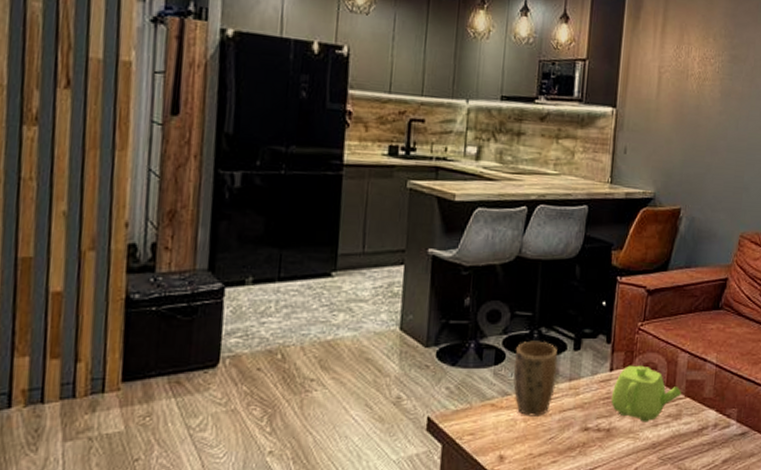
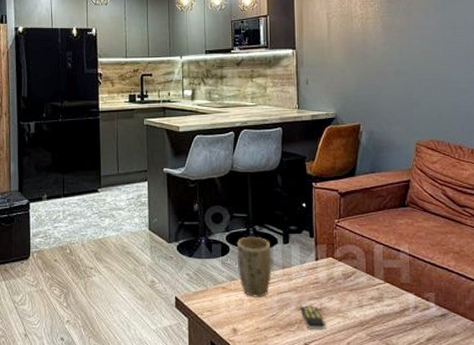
remote control: none [584,426,612,455] -> present [300,306,325,330]
teapot: present [611,365,681,422] -> none [319,255,381,304]

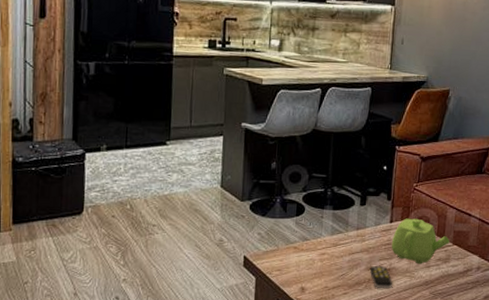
plant pot: present [236,236,273,297] -> none [311,197,348,258]
teapot: none [319,255,381,304] -> present [391,218,450,264]

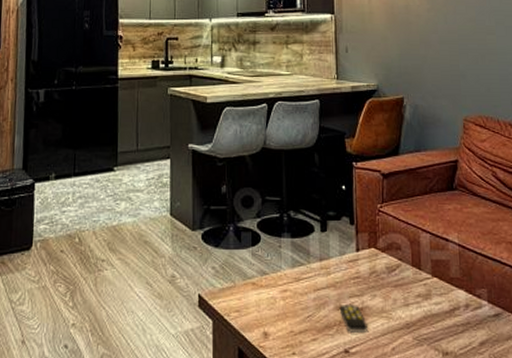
teapot: present [391,218,450,264] -> none [360,245,428,302]

